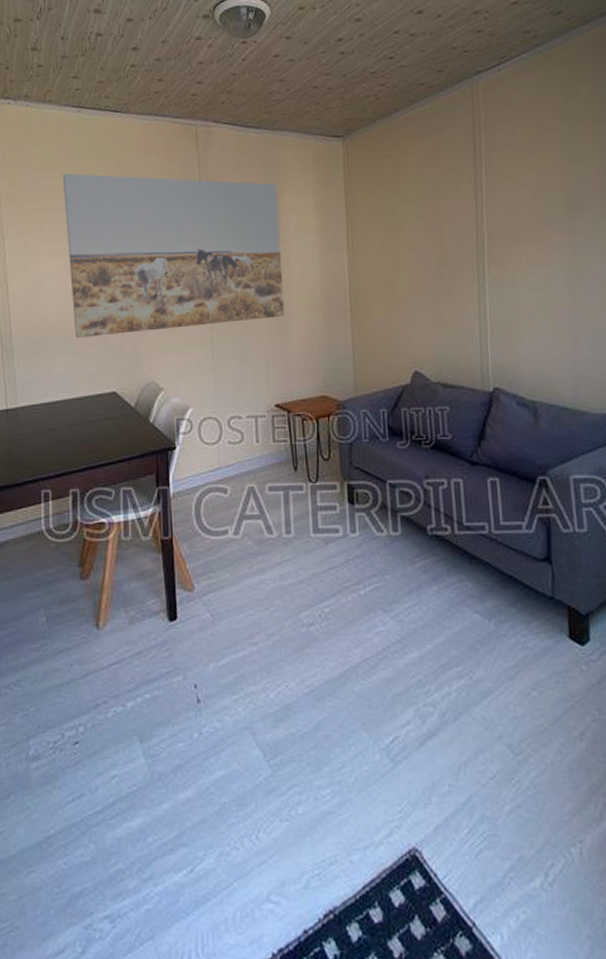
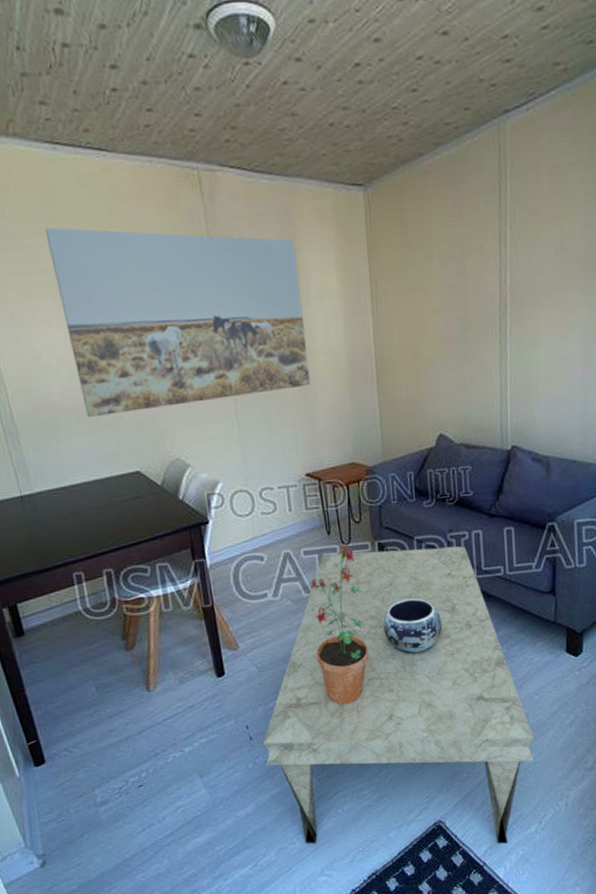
coffee table: none [210,491,534,898] -> present [262,546,534,844]
potted plant: none [274,482,334,672] -> present [311,543,369,705]
decorative bowl: none [351,550,419,619] -> present [383,598,443,654]

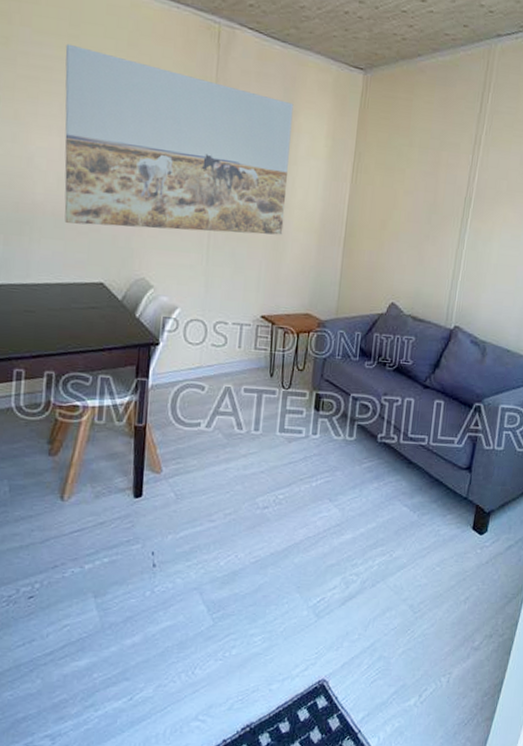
coffee table: present [262,546,534,844] -> none [164,394,429,713]
potted plant: present [311,543,369,705] -> none [236,388,294,546]
decorative bowl: present [383,598,443,654] -> none [305,451,362,507]

